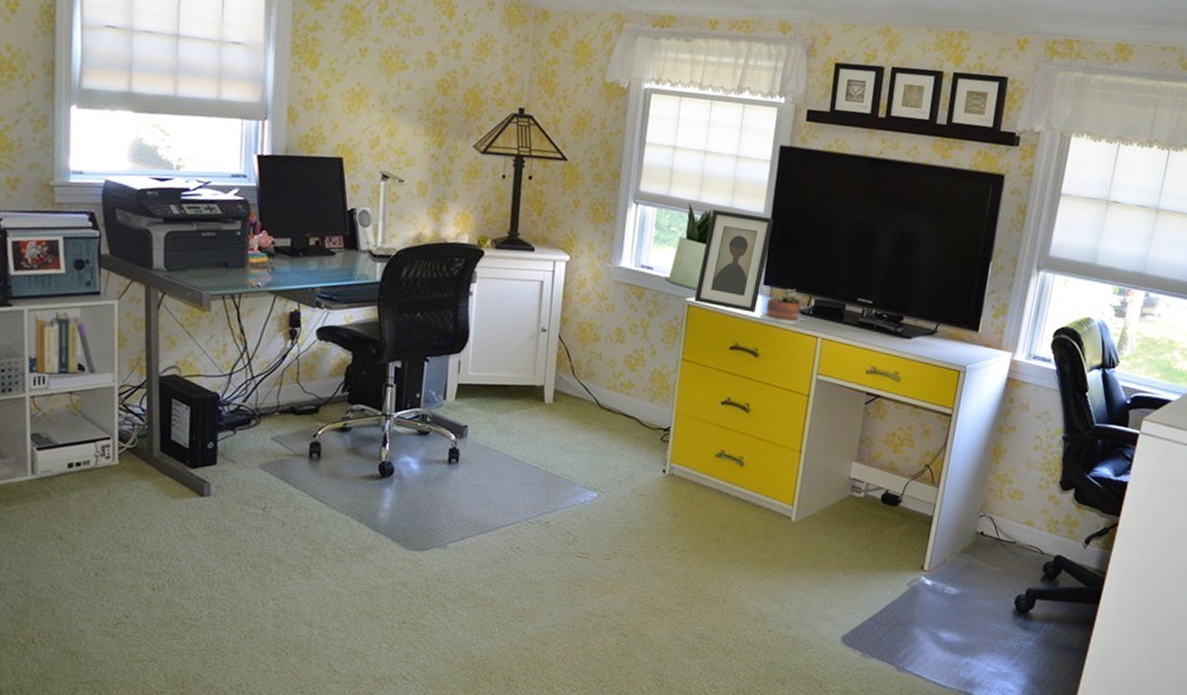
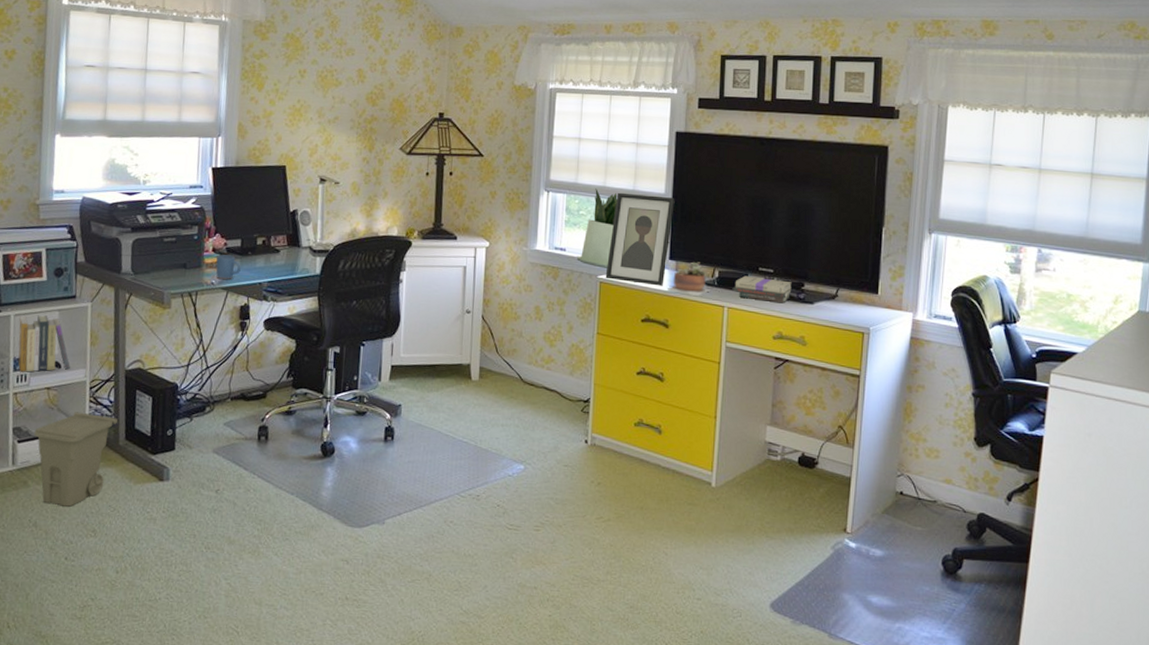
trash can: none [55,419,152,520] -> present [34,412,118,507]
mug: none [262,254,291,282] -> present [216,254,241,279]
books: none [827,306,891,337] -> present [732,276,792,304]

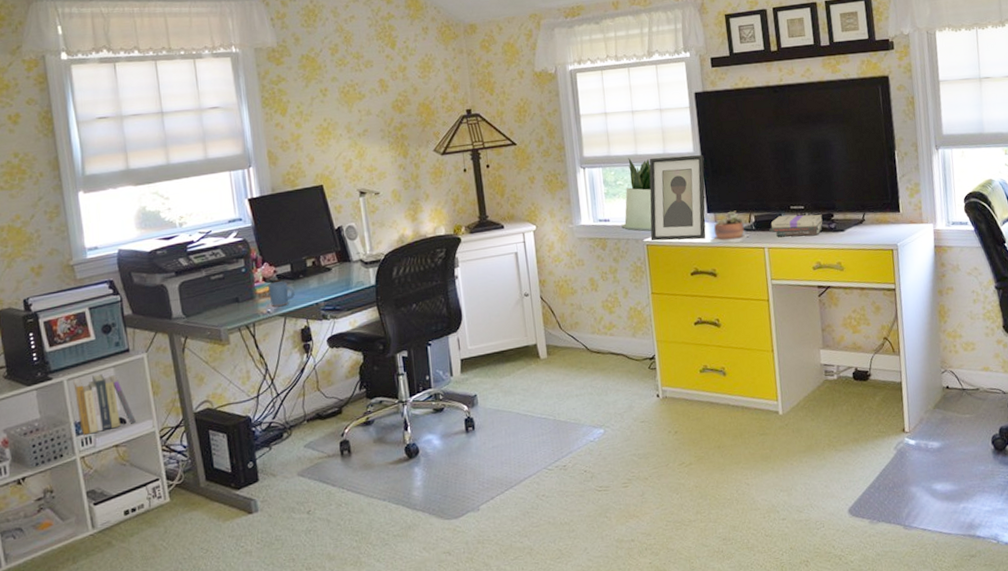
trash can: present [34,412,118,507] -> none [110,461,196,560]

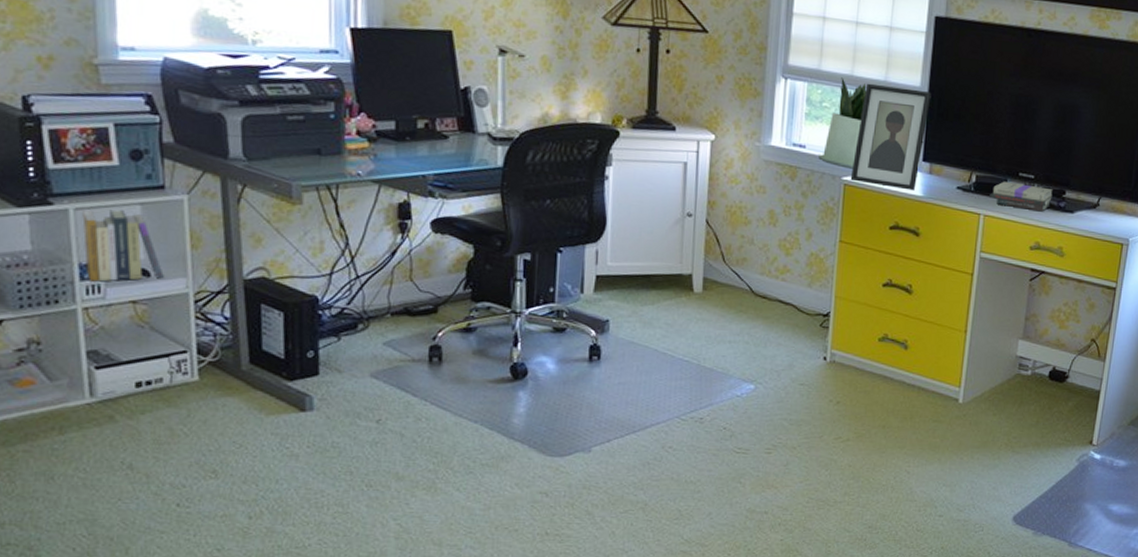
mug: present [268,281,295,307] -> none [362,139,397,170]
succulent plant: present [710,210,750,243] -> none [919,165,966,202]

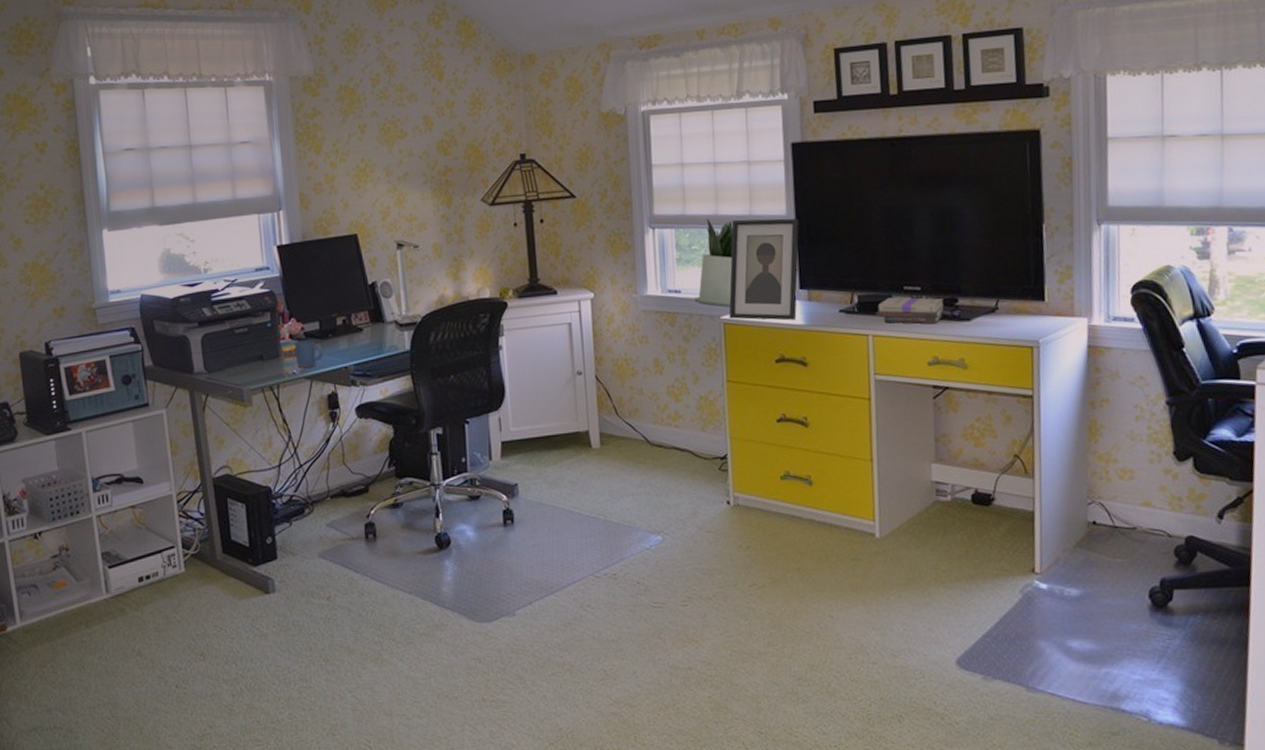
books: present [82,209,164,282] -> none [92,428,153,492]
mug: none [362,139,397,170] -> present [295,340,323,367]

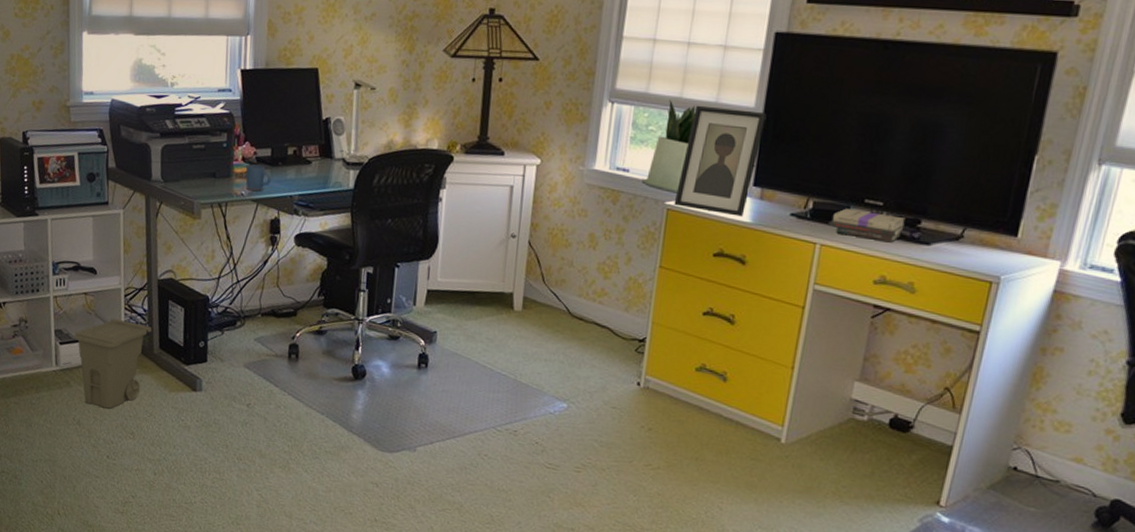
trash can: none [125,528,213,631] -> present [74,318,153,409]

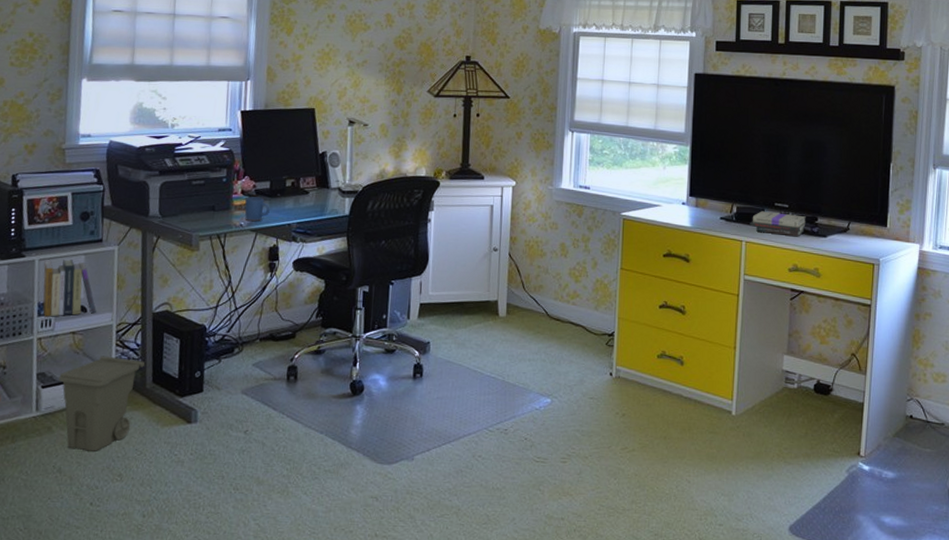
books: none [56,220,105,277] -> present [42,259,96,317]
planter: present [641,100,696,194] -> none [600,128,639,206]
picture frame: present [674,105,767,217] -> none [628,132,694,222]

